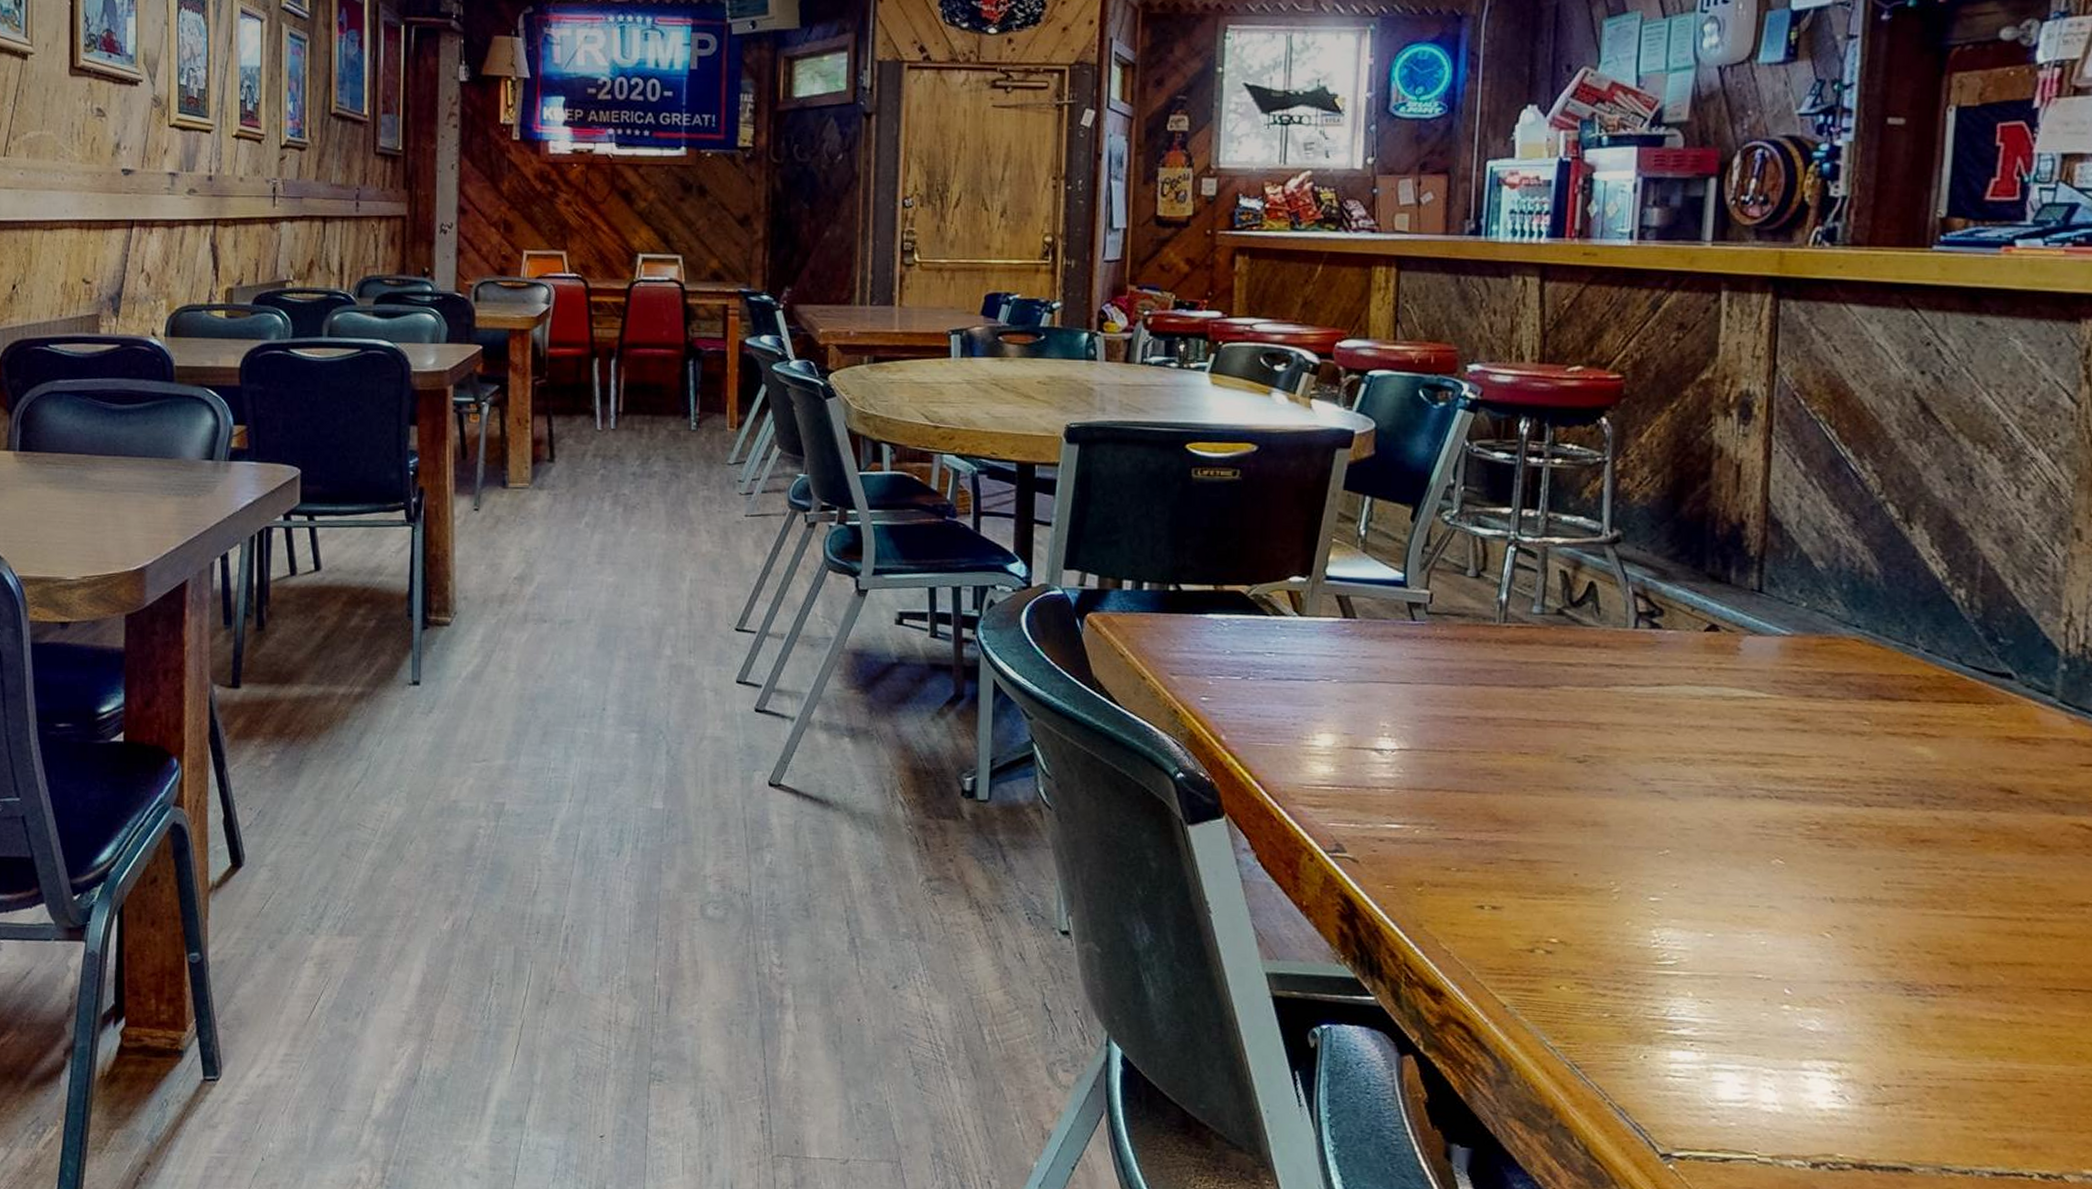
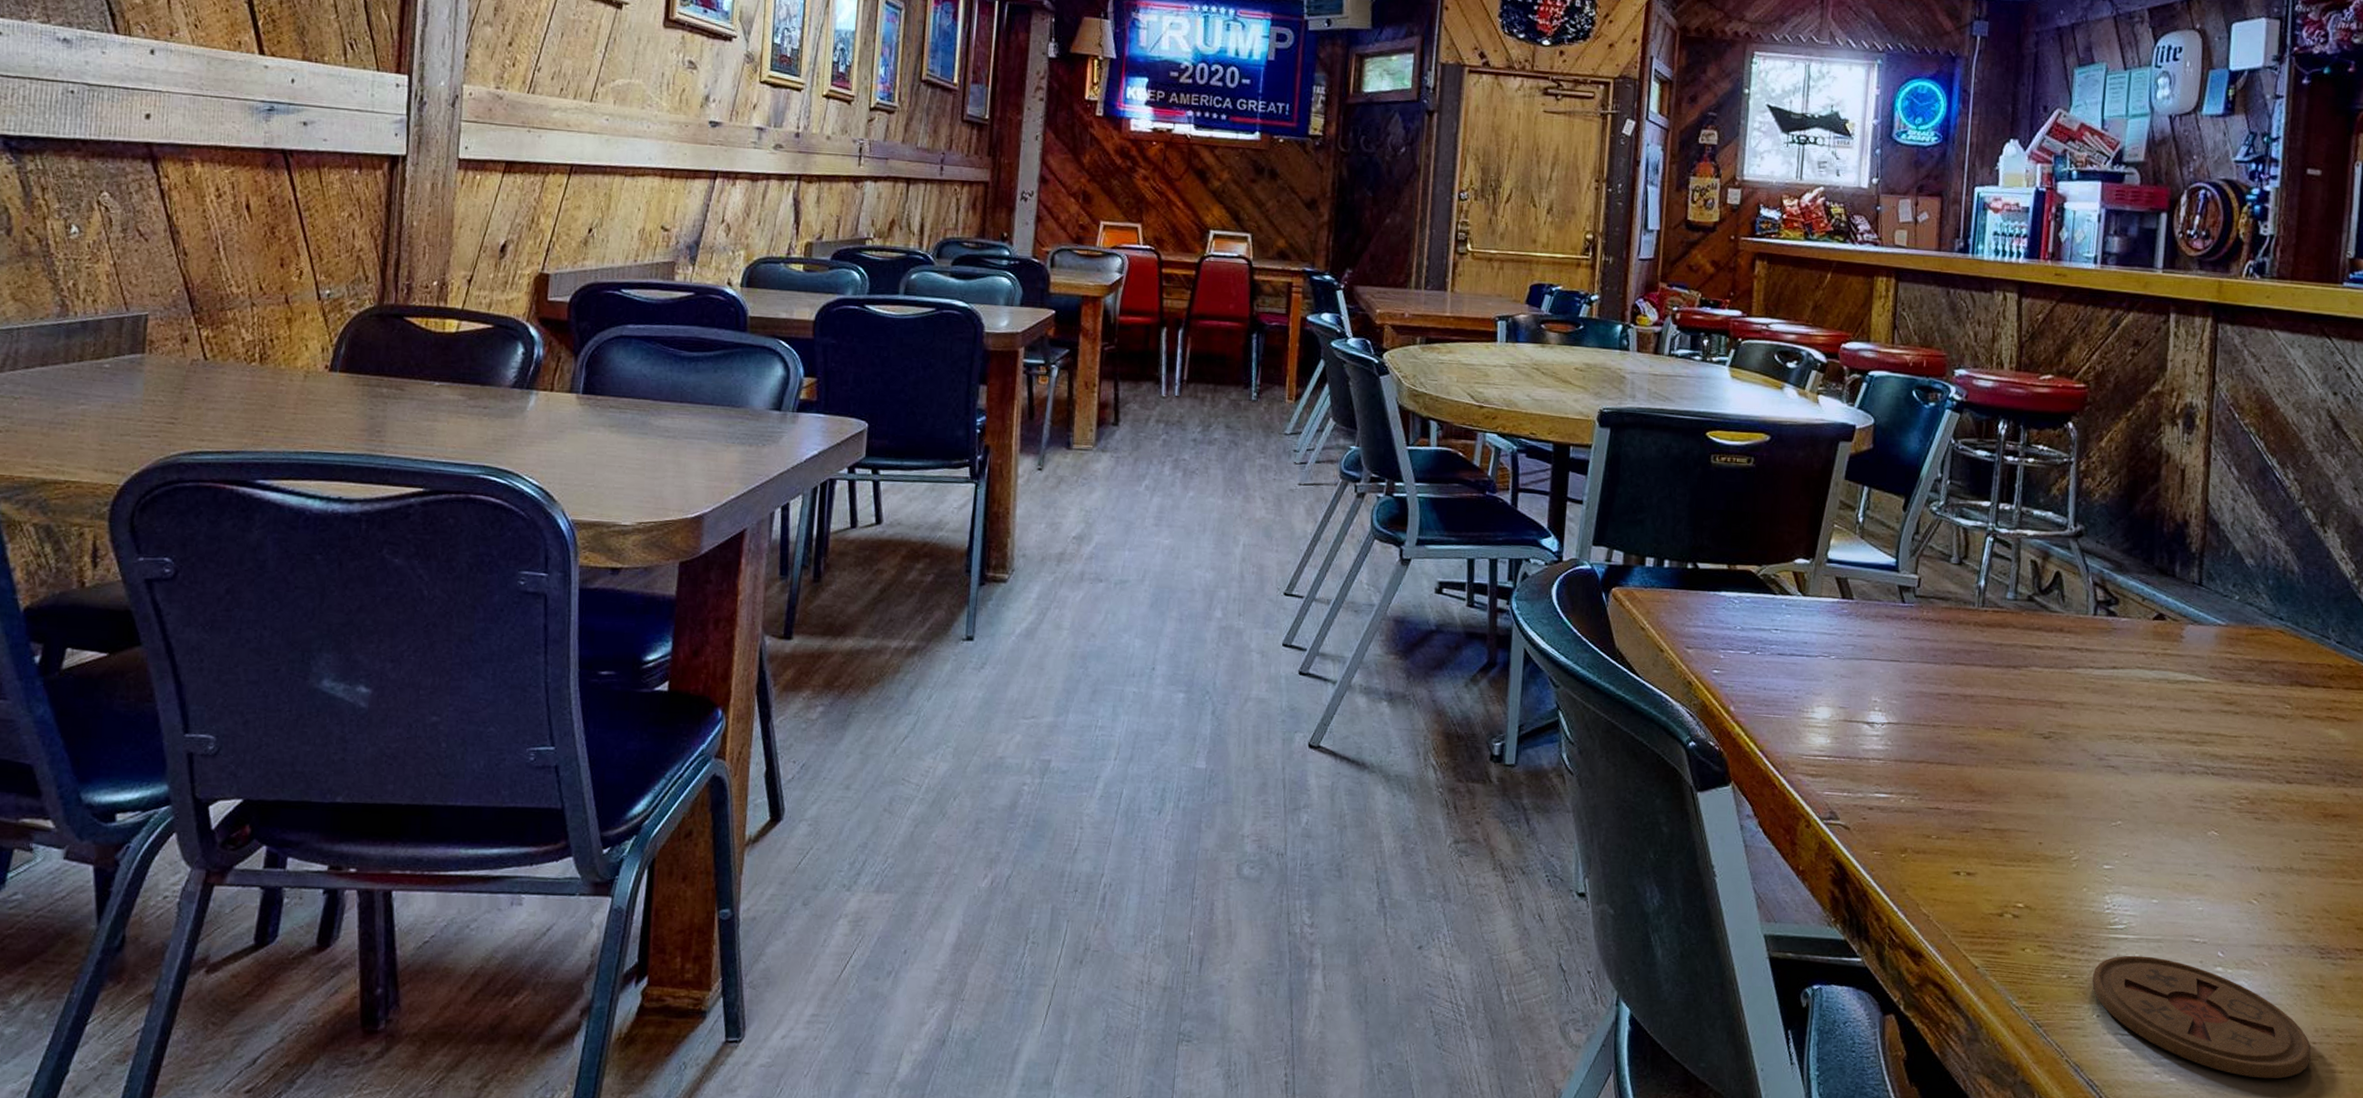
coaster: none [1637,992,1896,1124] -> present [2091,955,2312,1079]

